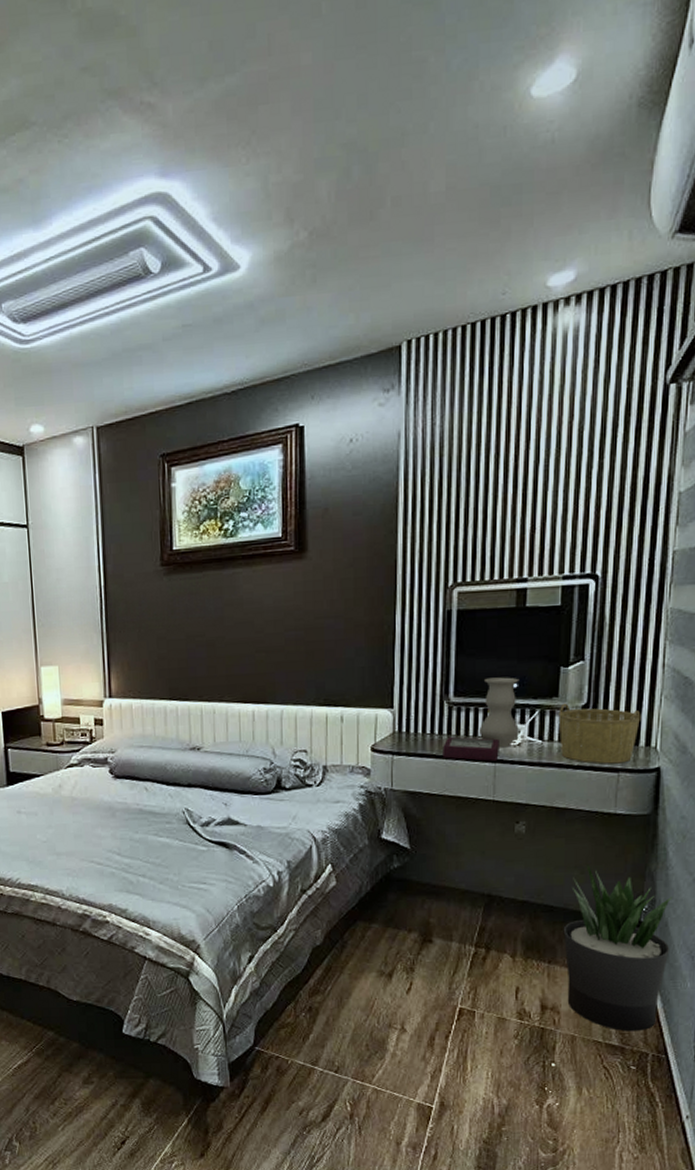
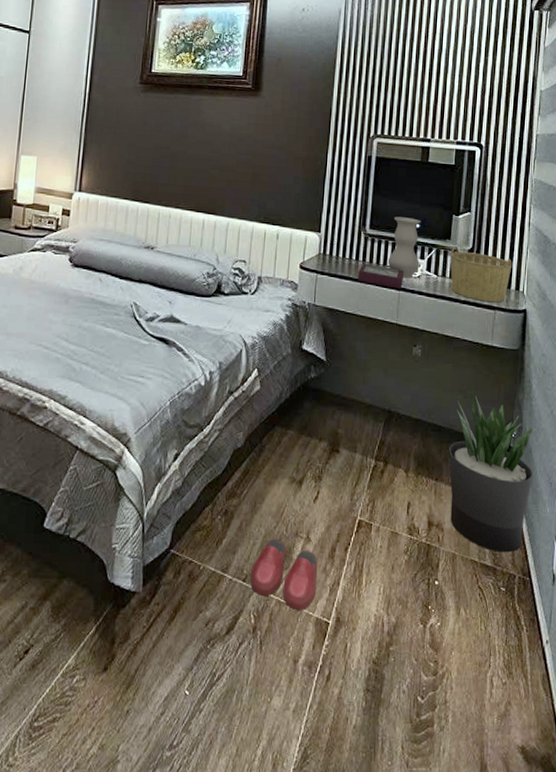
slippers: none [343,1030,416,1097] -> present [250,538,318,610]

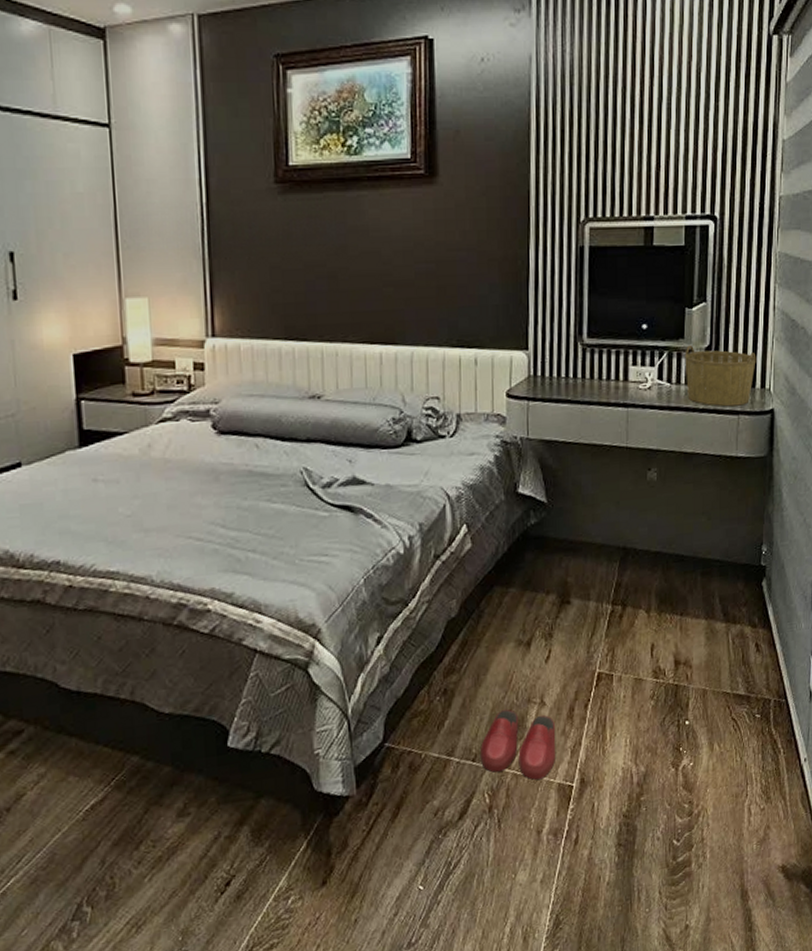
jewelry box: present [358,263,404,289] -> none [577,380,631,406]
vase: present [387,216,421,278] -> none [611,317,649,392]
planter: present [448,390,535,553] -> none [693,510,787,679]

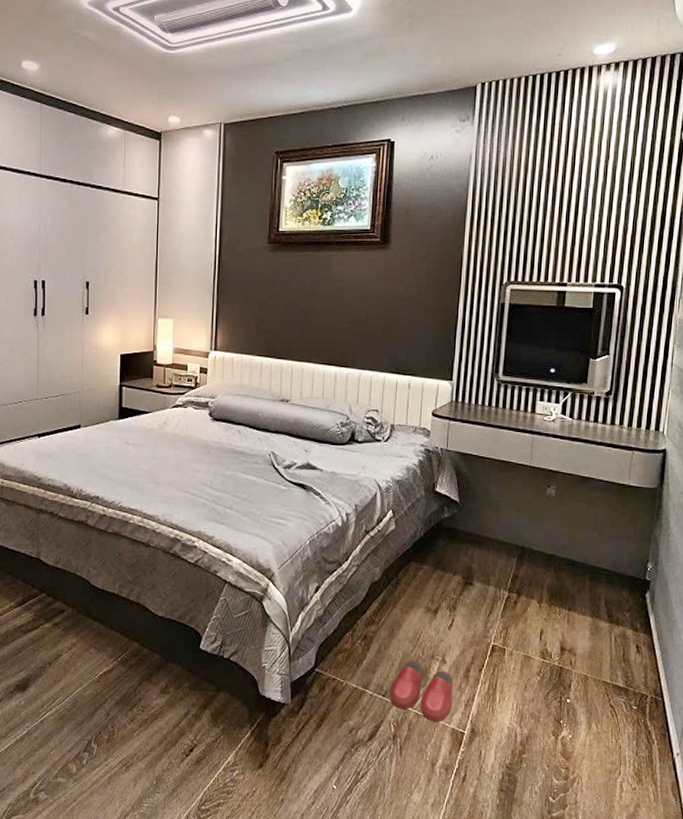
basket: present [685,345,757,407] -> none [586,389,653,443]

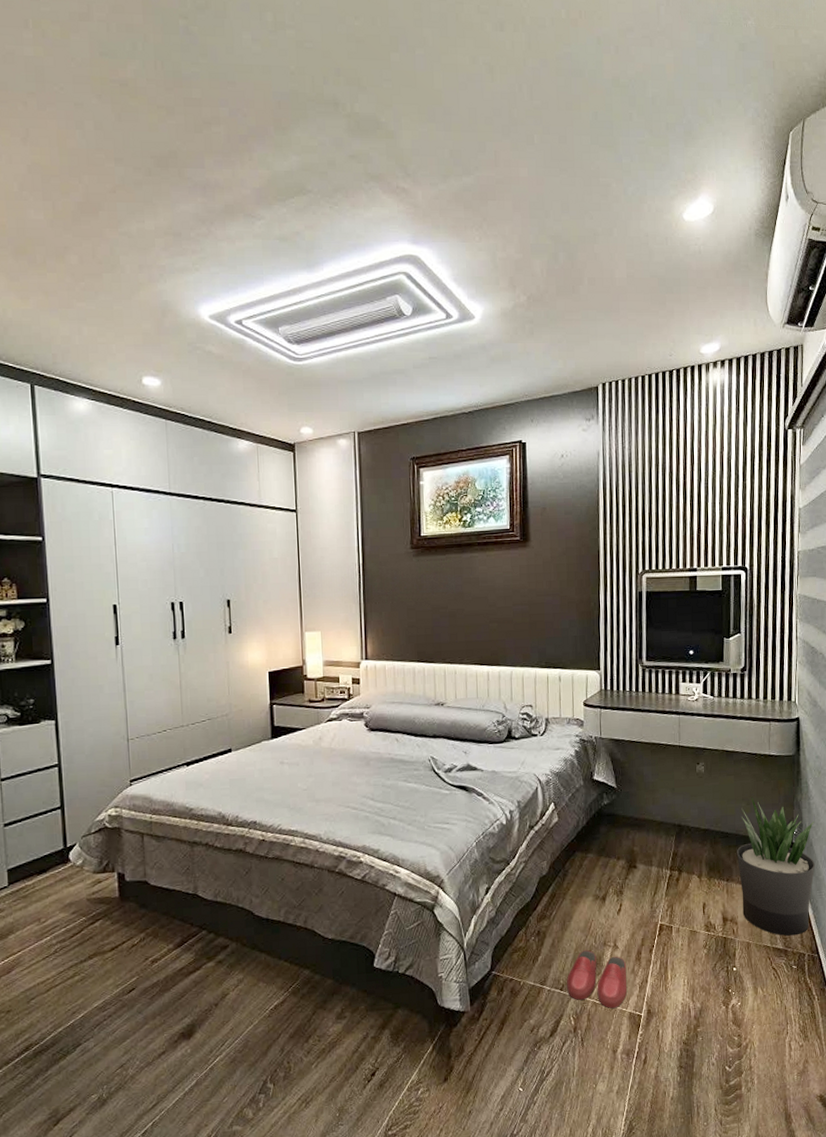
planter: none [582,527,672,675] -> present [736,797,815,936]

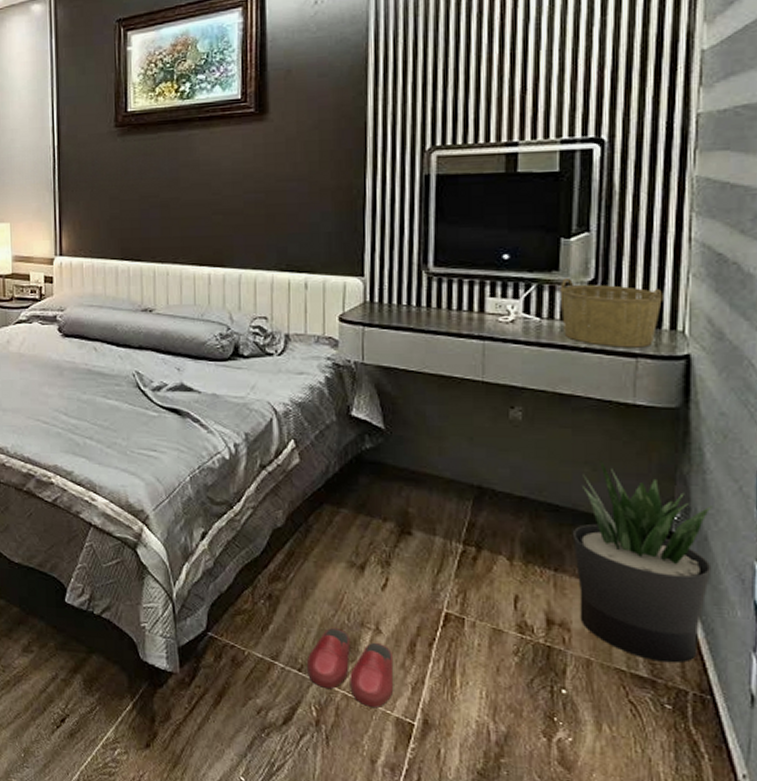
basket: none [724,666,783,716] -> present [560,277,663,348]

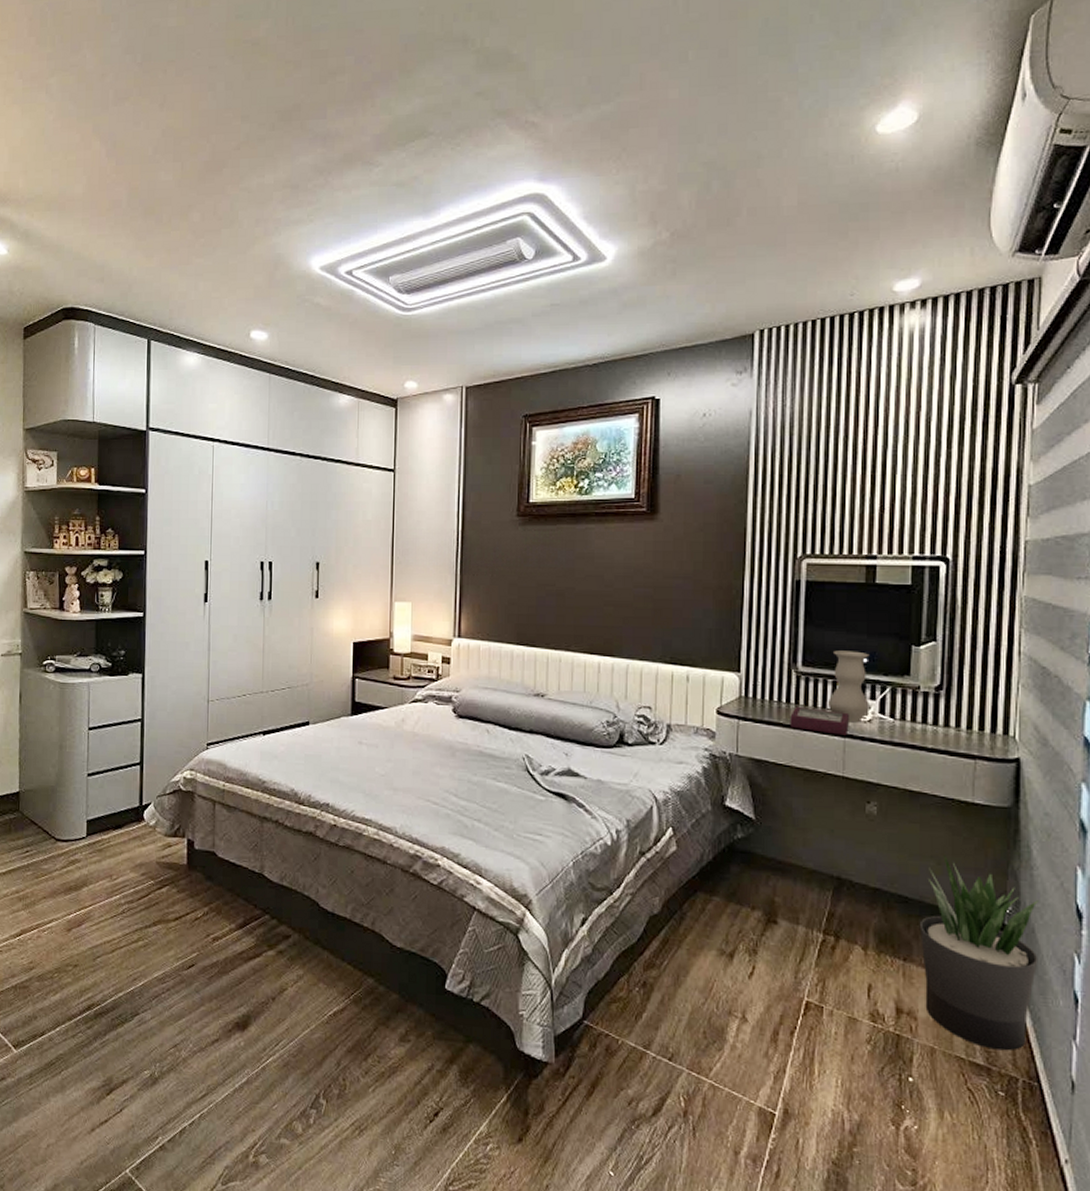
slippers: present [307,627,394,707] -> none [678,1015,758,1097]
jewelry box: none [421,309,488,338] -> present [790,706,849,736]
vase: none [463,247,512,324] -> present [827,650,870,723]
basket: present [560,277,663,348] -> none [910,682,998,750]

